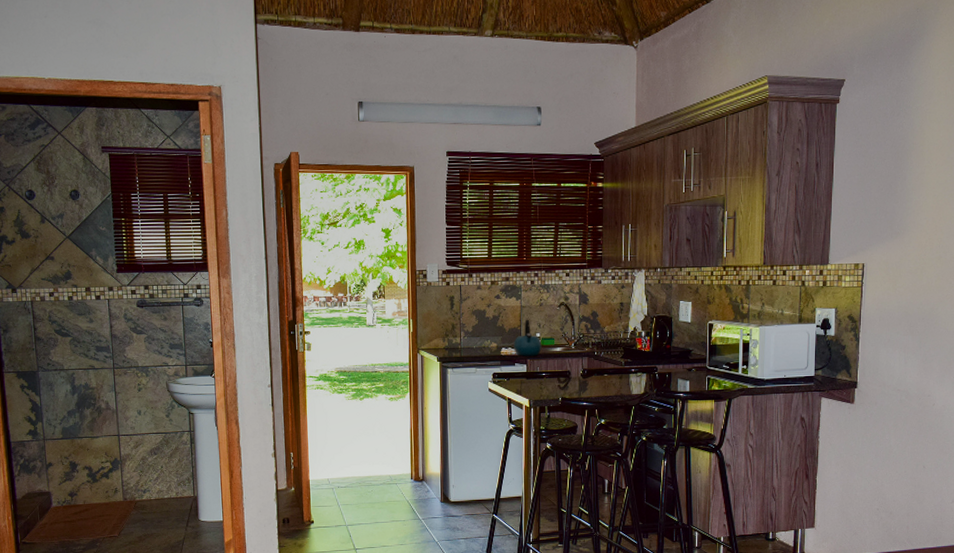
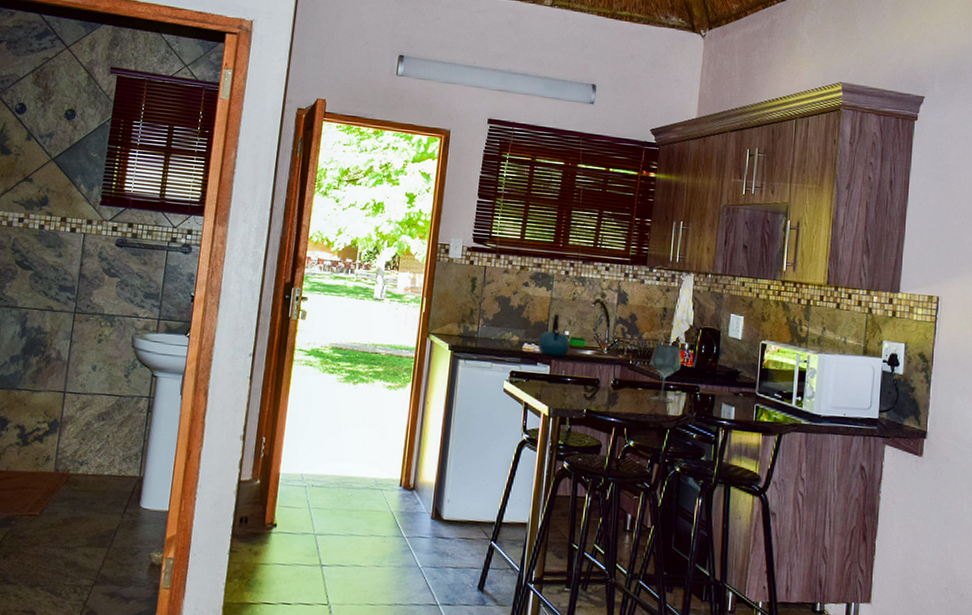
wine glass: none [612,334,641,385] -> present [649,344,682,404]

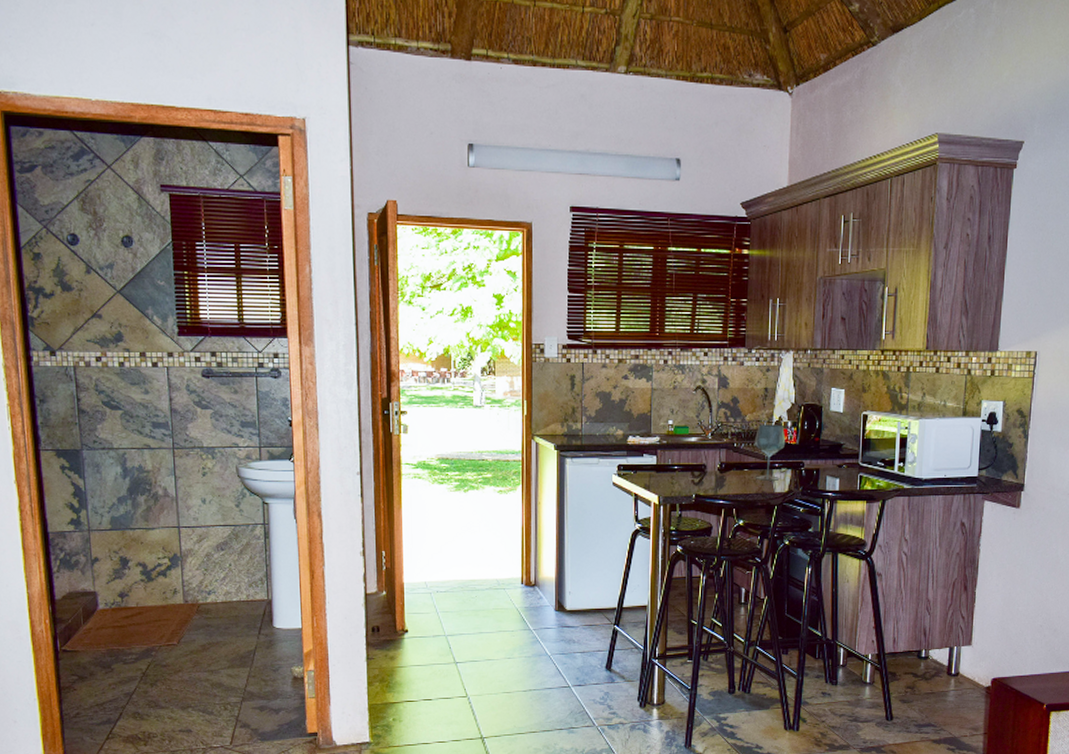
kettle: present [537,314,570,357] -> none [642,405,675,446]

